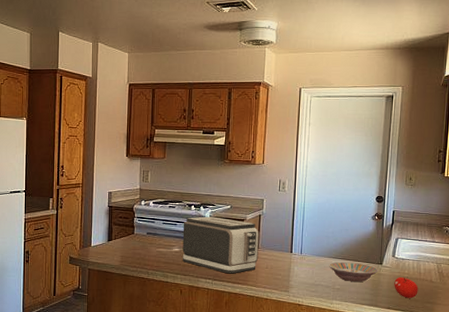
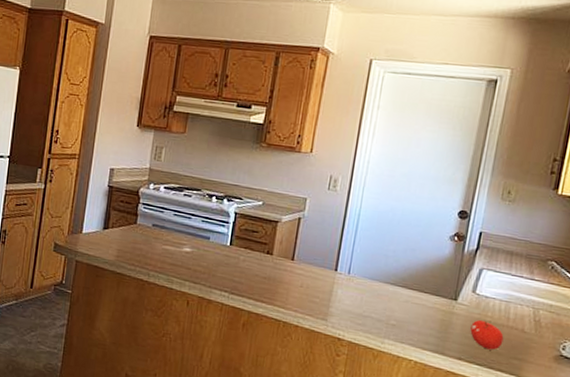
toaster: present [182,216,260,274] -> none [193,211,297,289]
bowl: present [328,262,379,283] -> none [383,290,452,320]

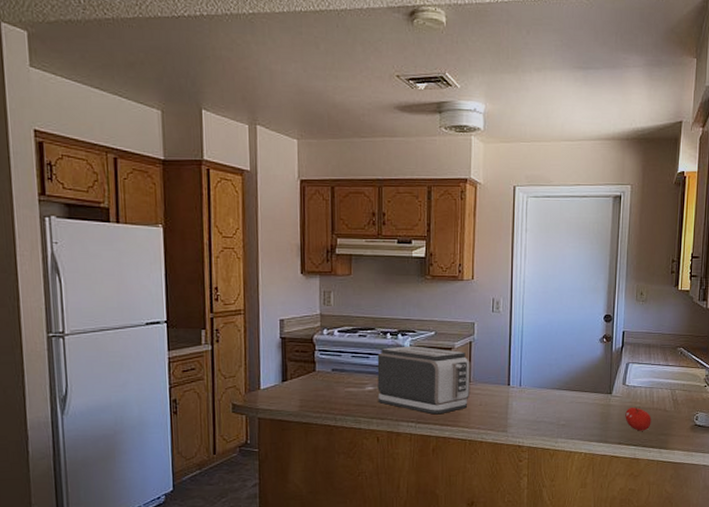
toaster: none [193,211,297,289] -> present [377,346,471,415]

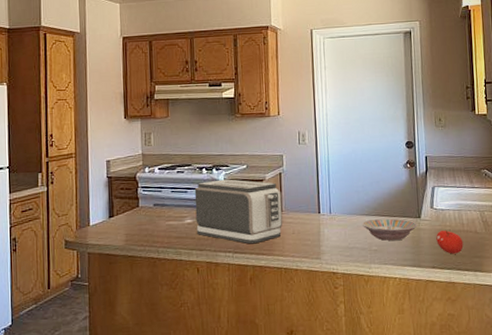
bowl: none [551,393,608,416] -> present [361,218,418,241]

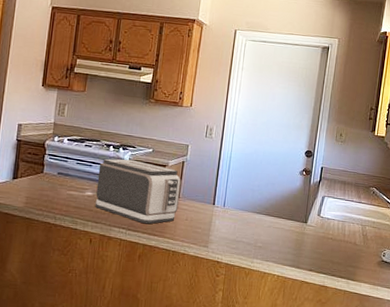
bowl: present [361,218,418,241] -> none [251,218,303,241]
fruit: present [436,230,464,254] -> none [317,238,342,261]

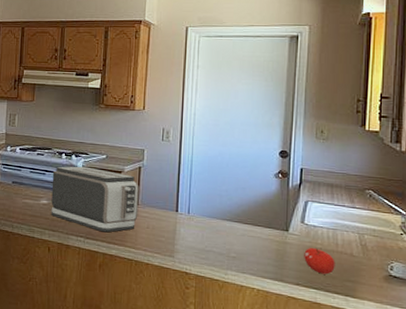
fruit: none [317,238,342,261] -> present [304,248,335,275]

